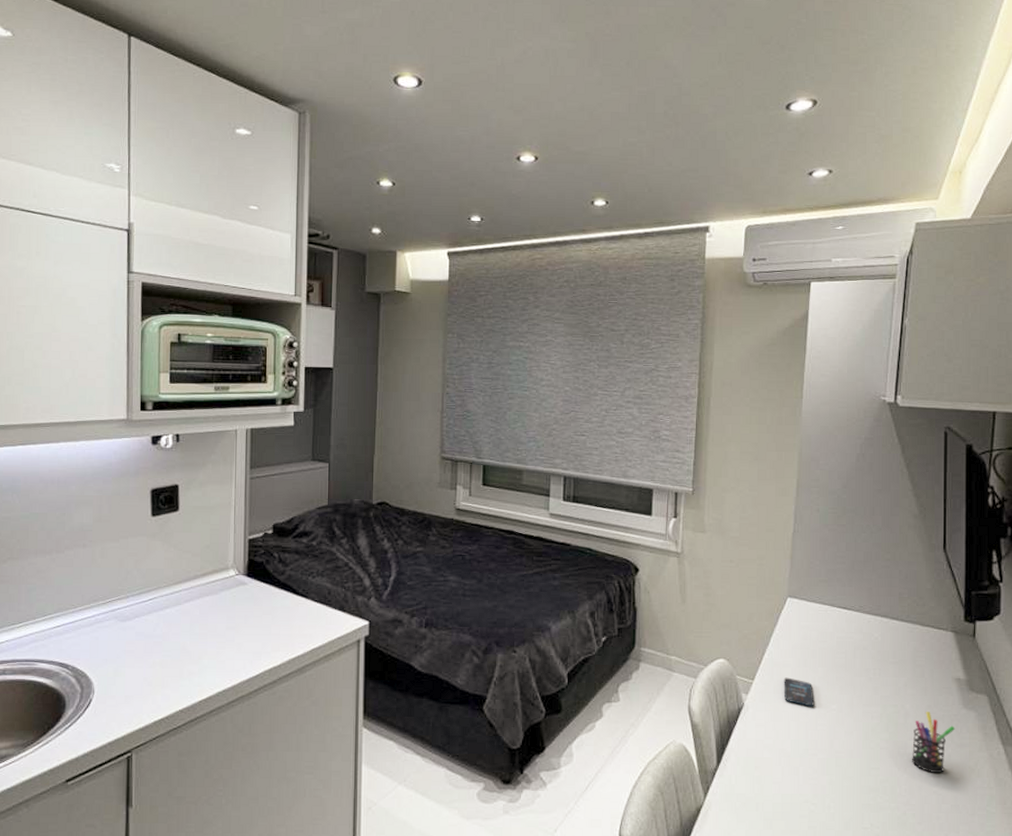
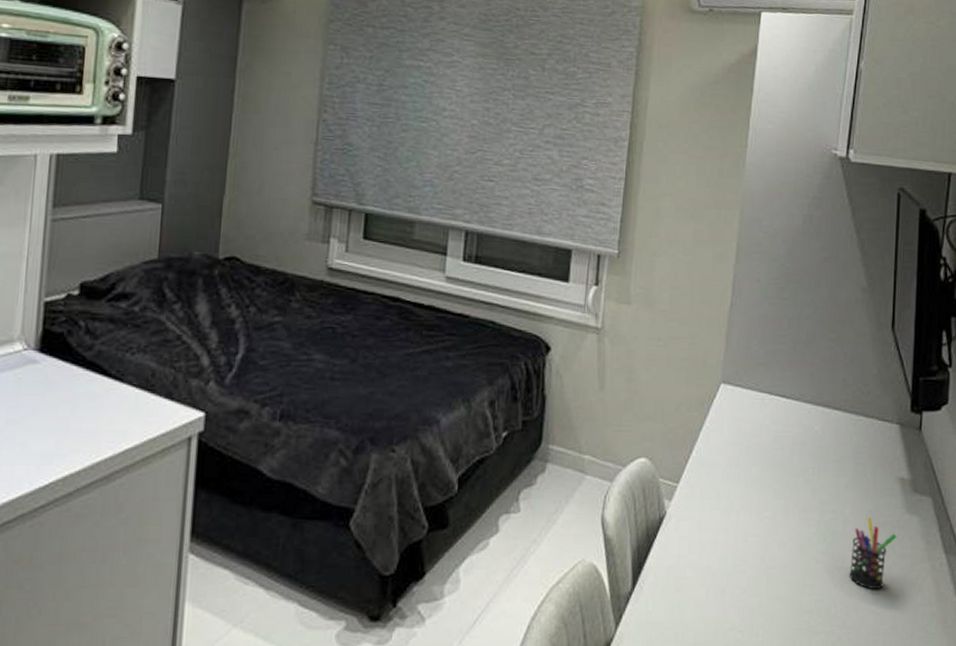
smartphone: present [783,677,815,707] -> none [712,479,746,514]

